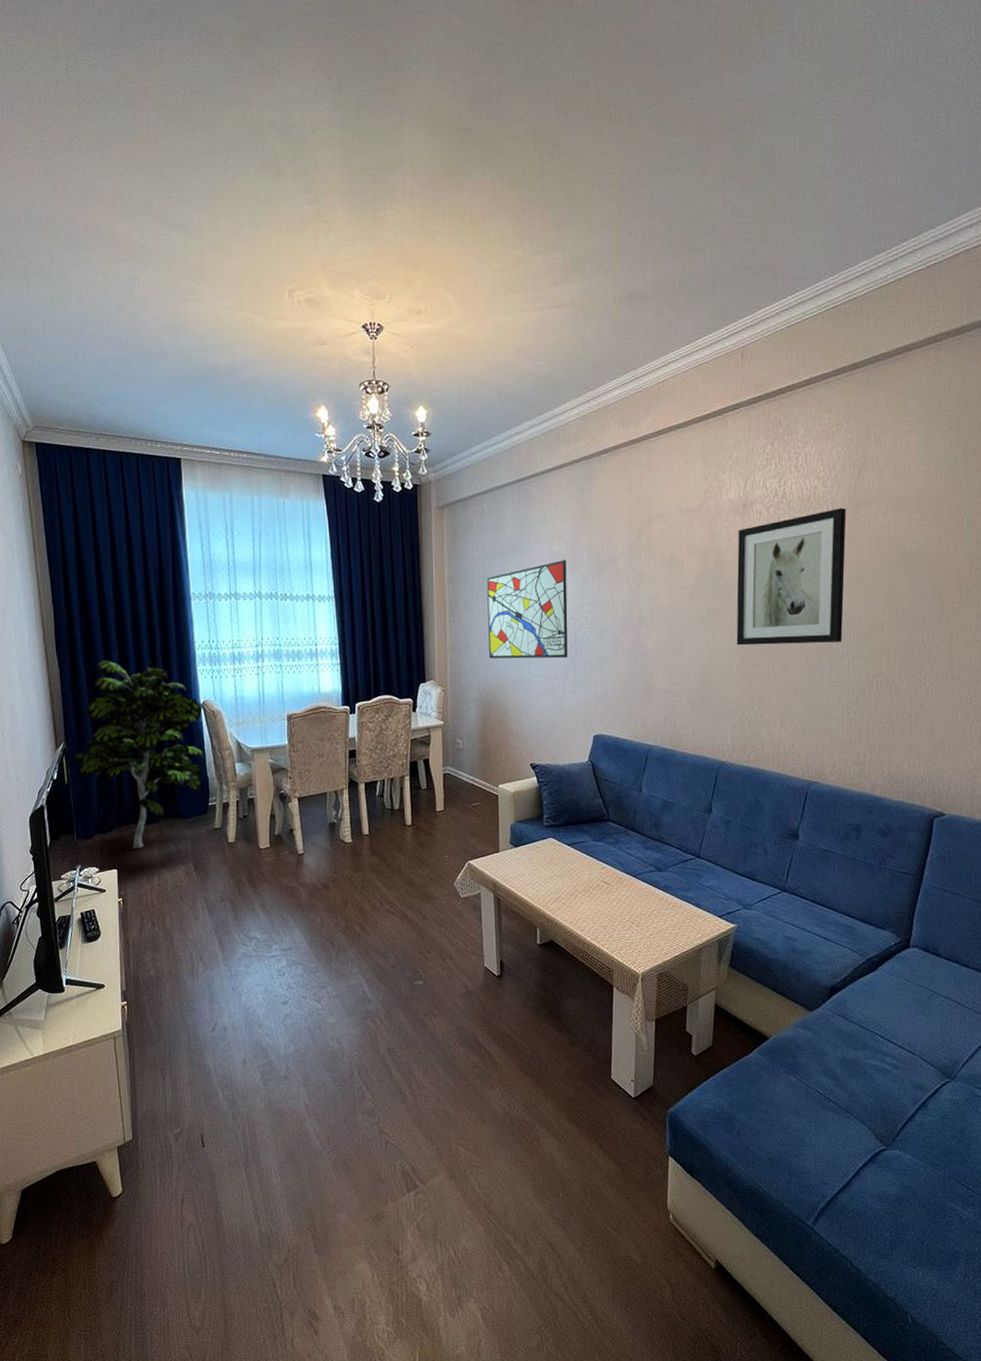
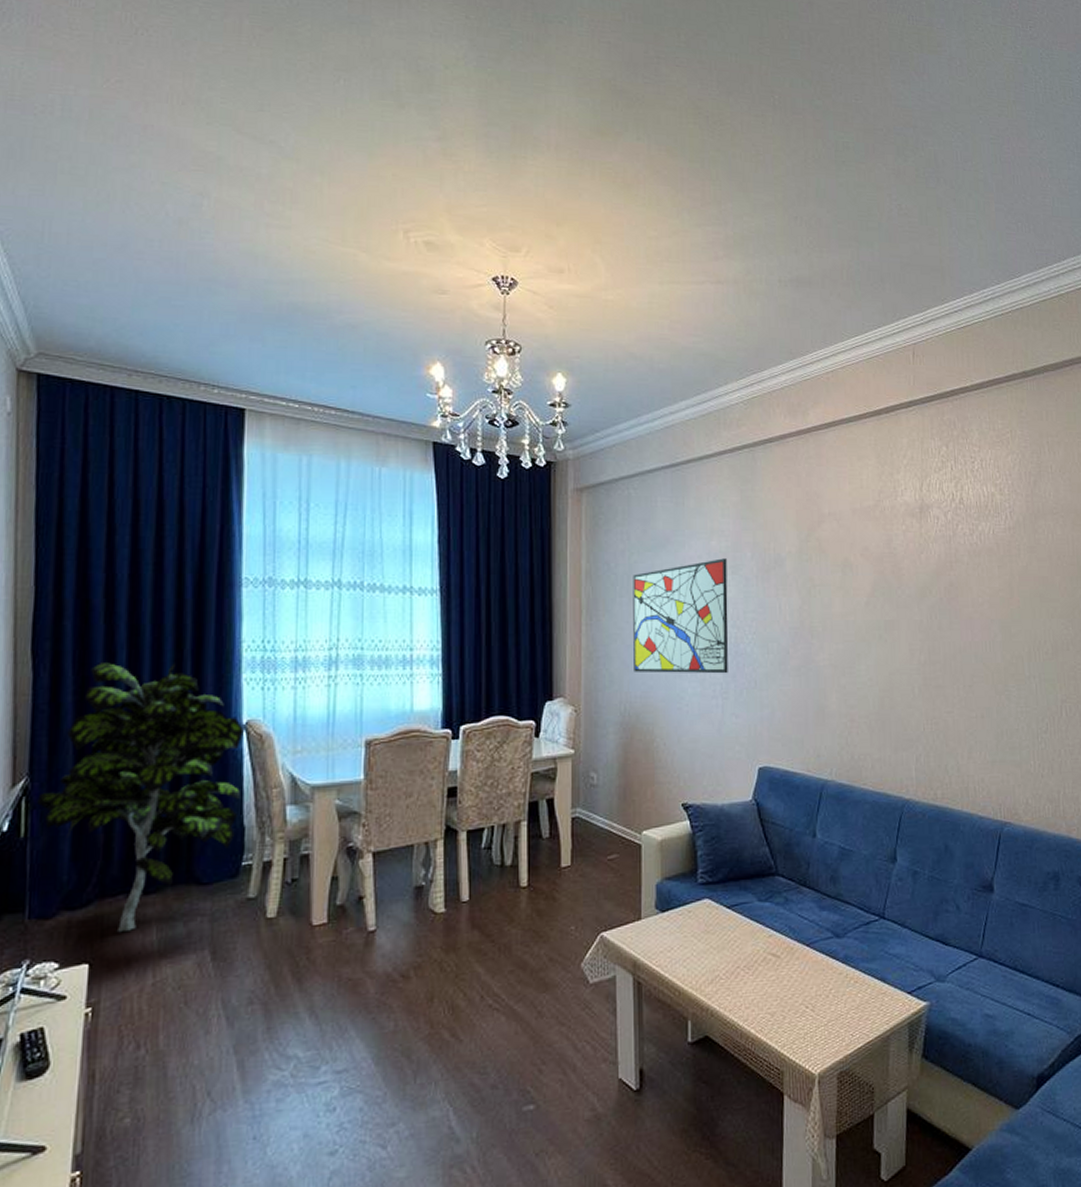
wall art: present [736,507,846,646] -> none [915,517,1029,664]

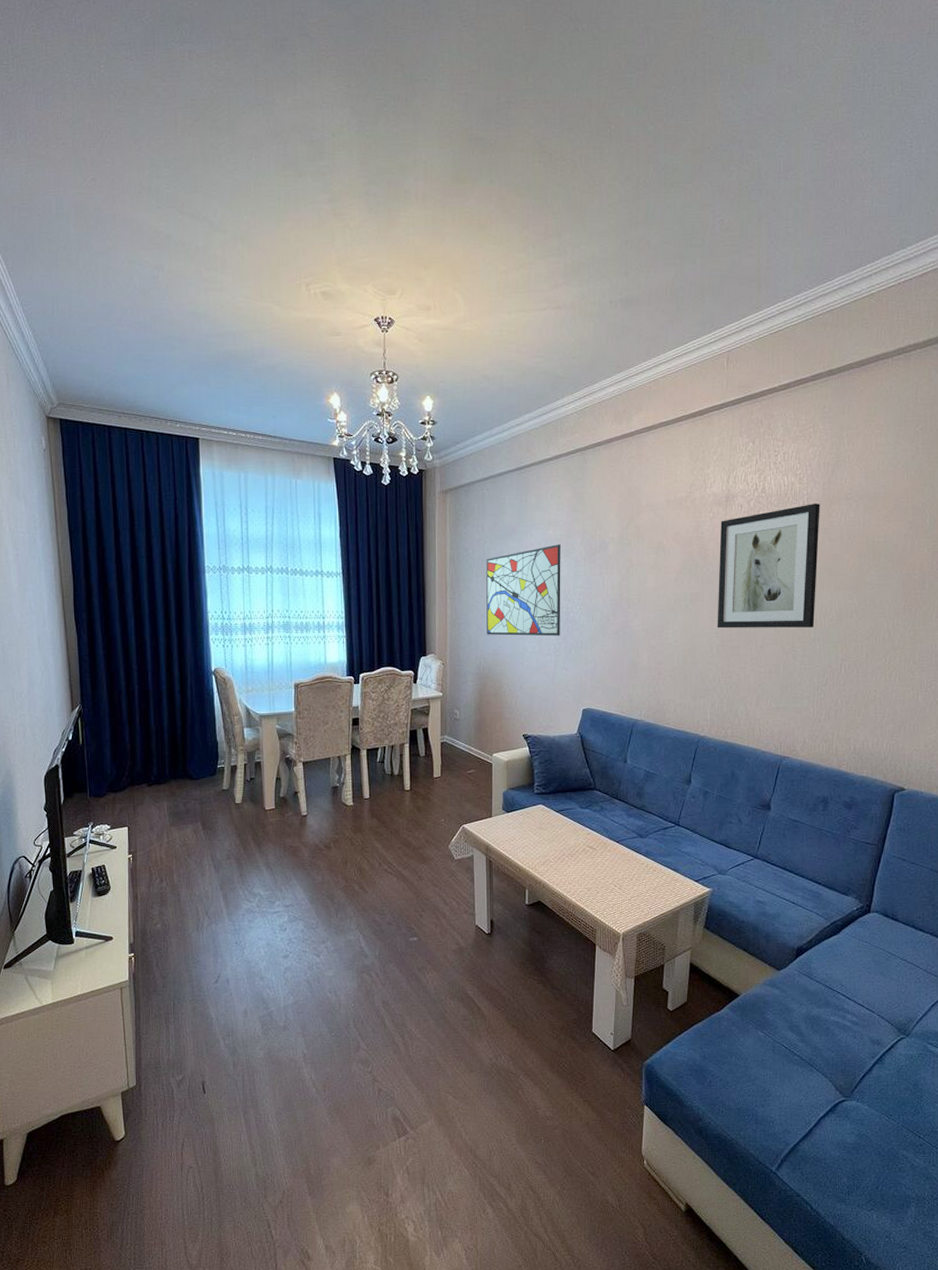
indoor plant: present [37,661,245,931] -> none [88,626,214,807]
wall art: none [915,517,1029,664] -> present [717,502,820,629]

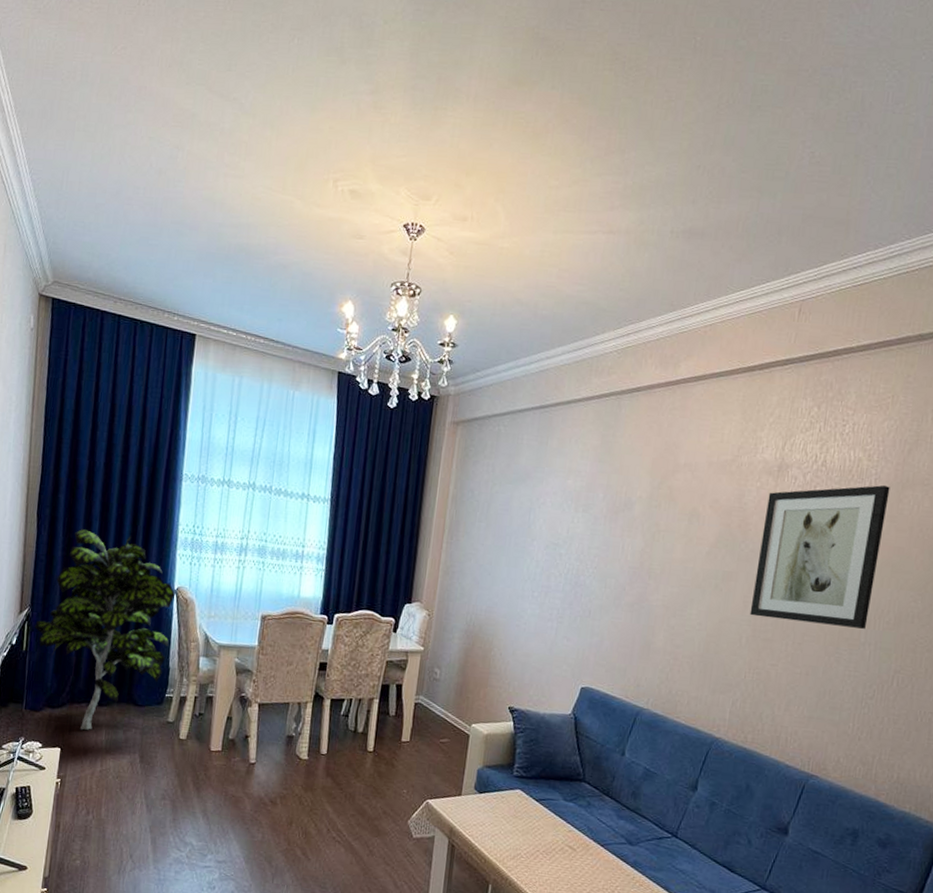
indoor plant: none [88,626,214,807] -> present [35,528,176,730]
wall art: present [486,544,561,636] -> none [482,496,580,601]

